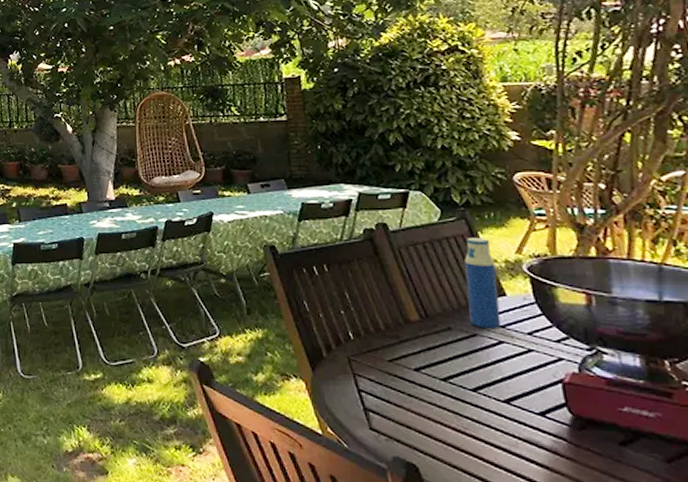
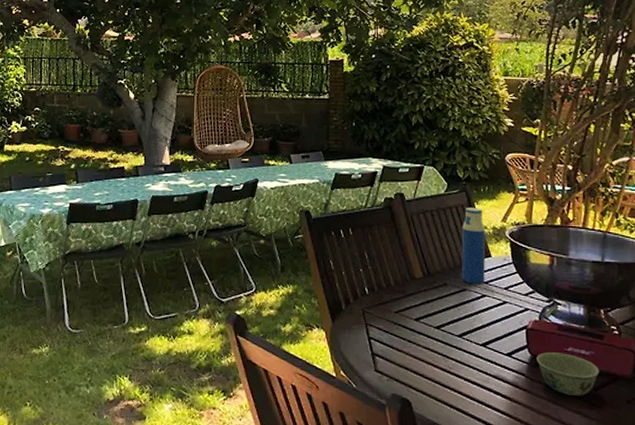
bowl: none [580,412,672,468] -> present [537,352,600,396]

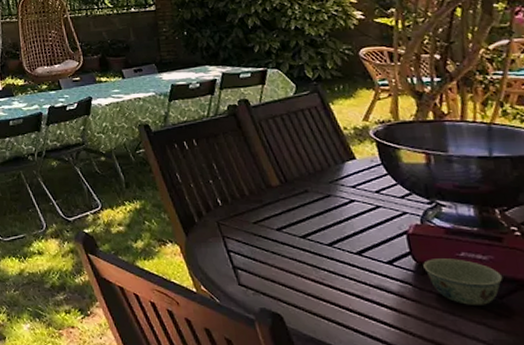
water bottle: present [461,208,486,284] -> none [318,108,352,189]

